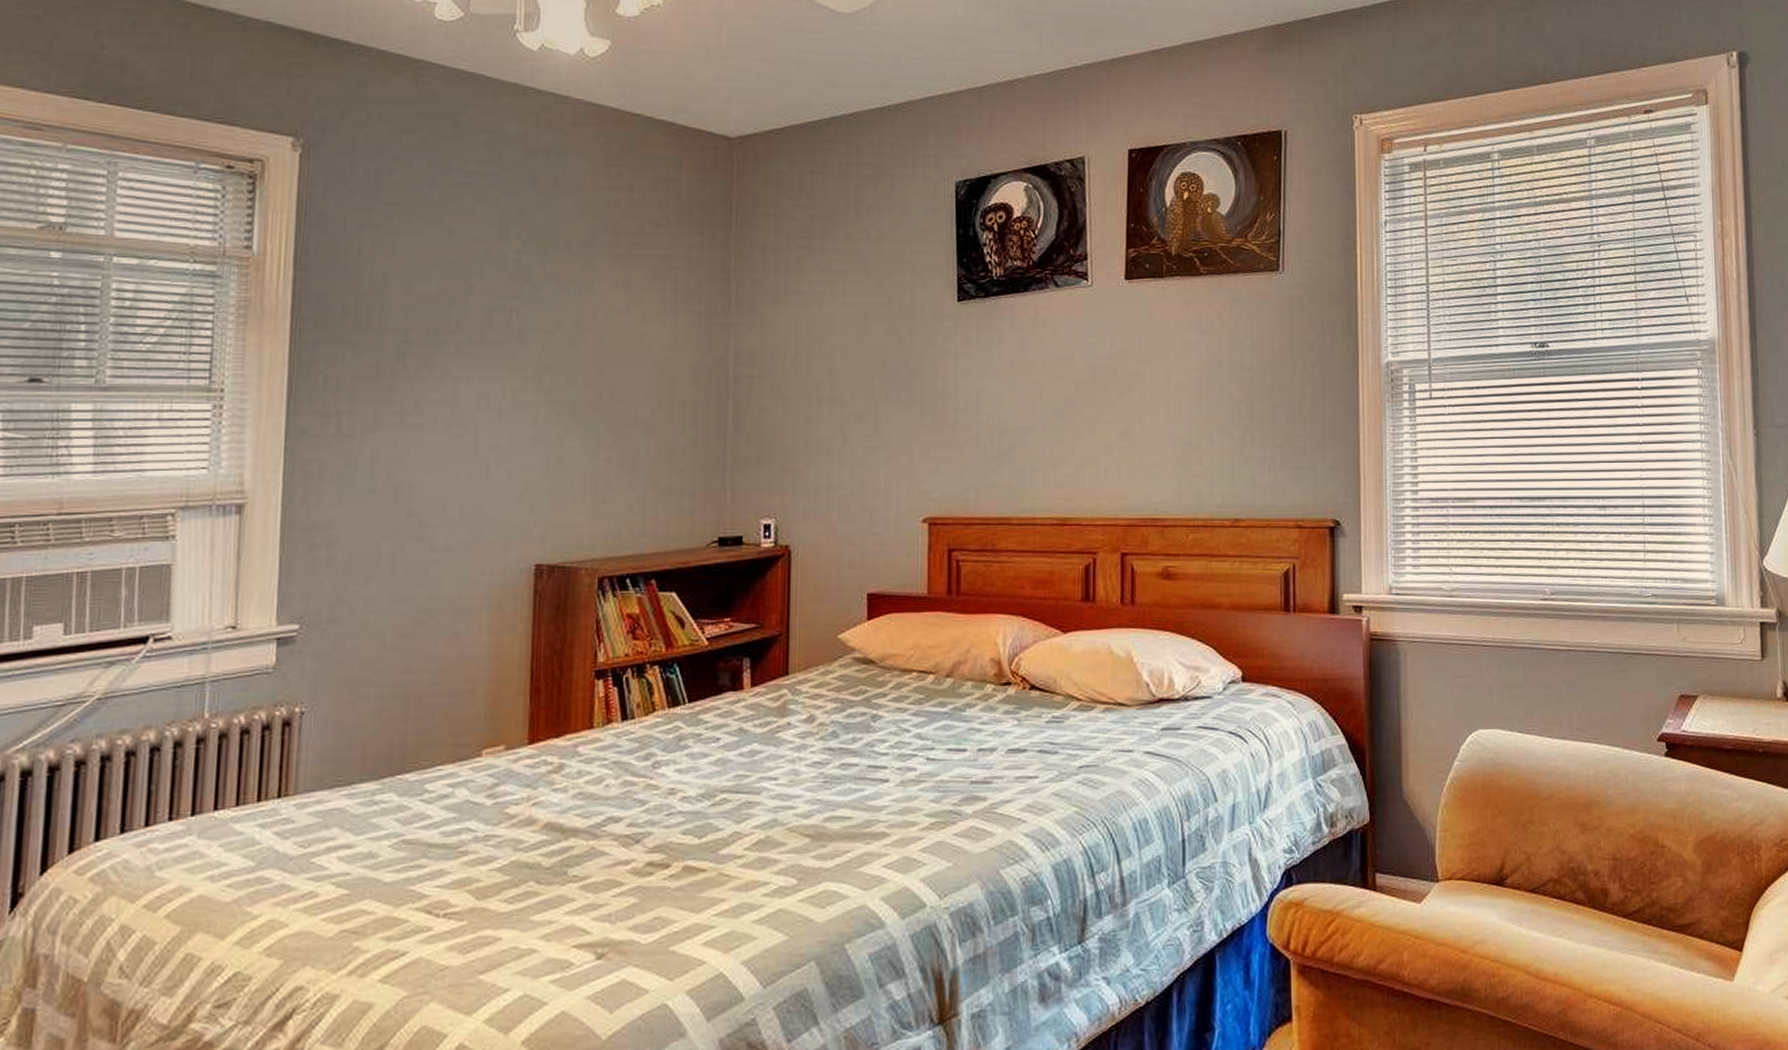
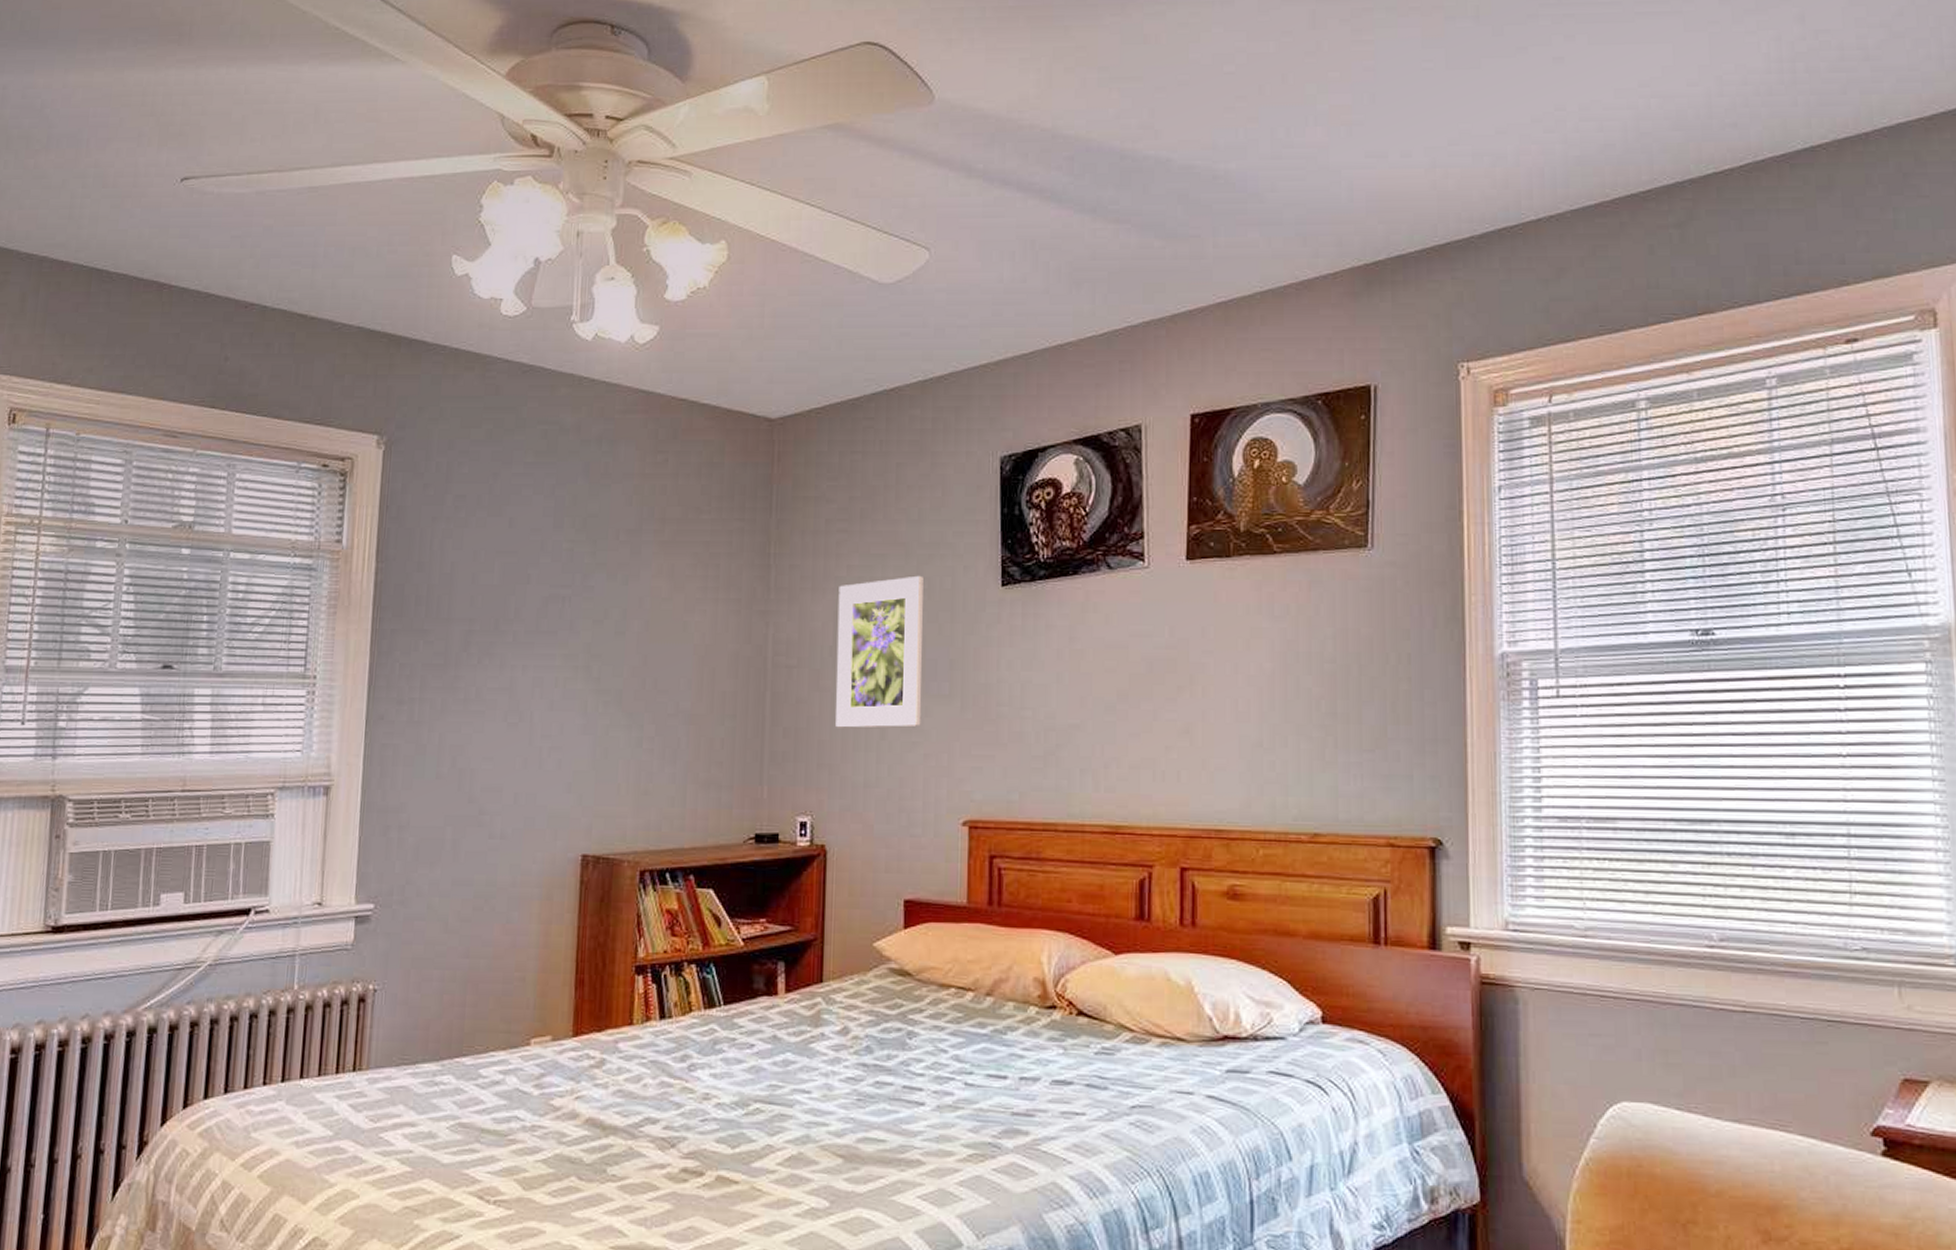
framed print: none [798,290,884,434] -> present [835,575,924,728]

